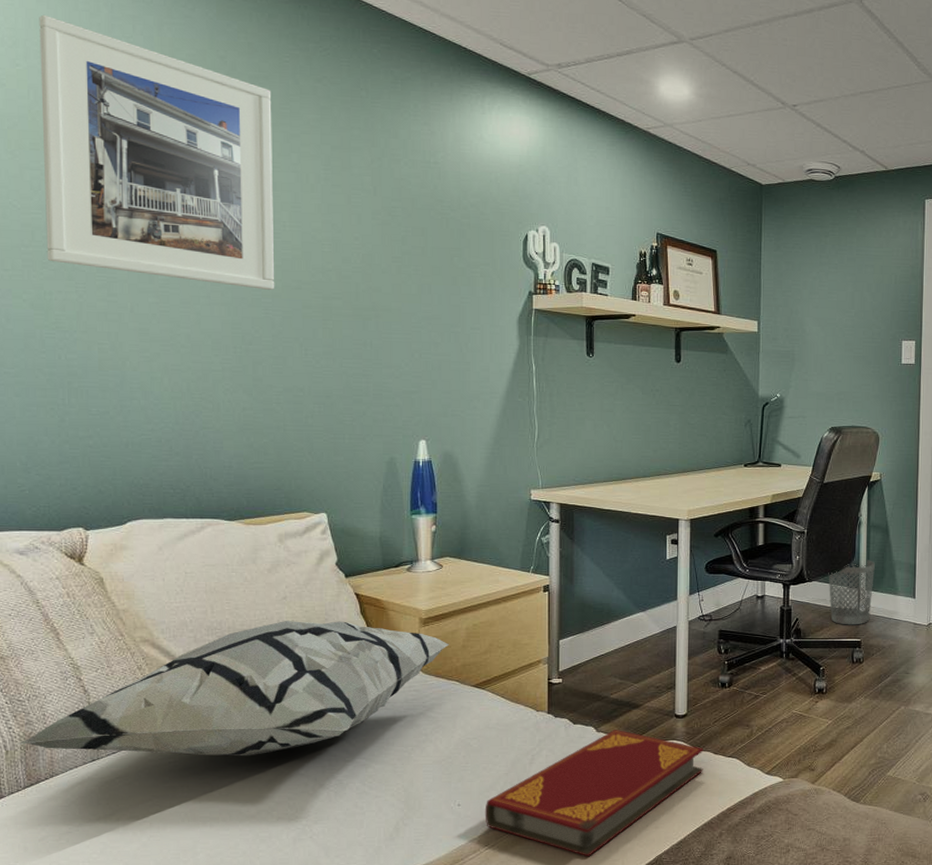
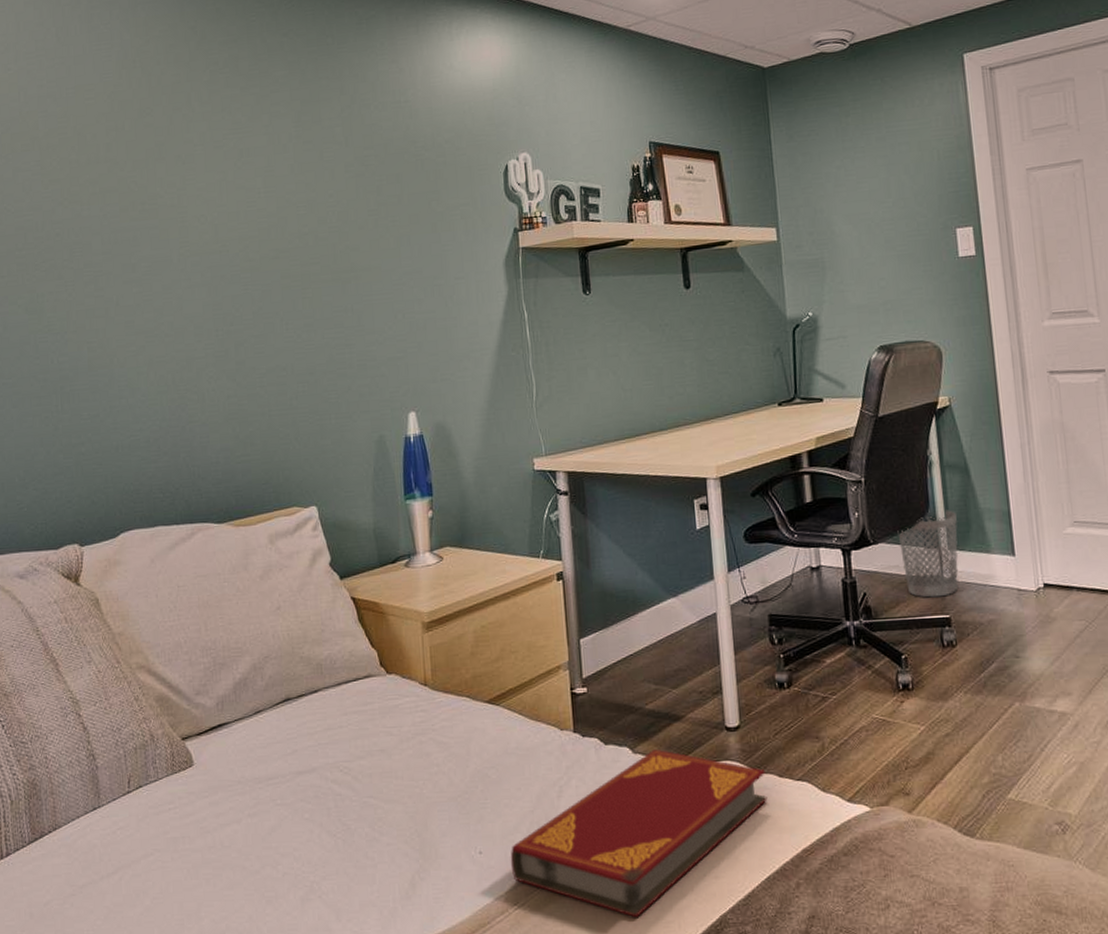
decorative pillow: present [16,621,449,757] -> none [20,631,456,800]
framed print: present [39,14,275,290] -> none [27,15,253,264]

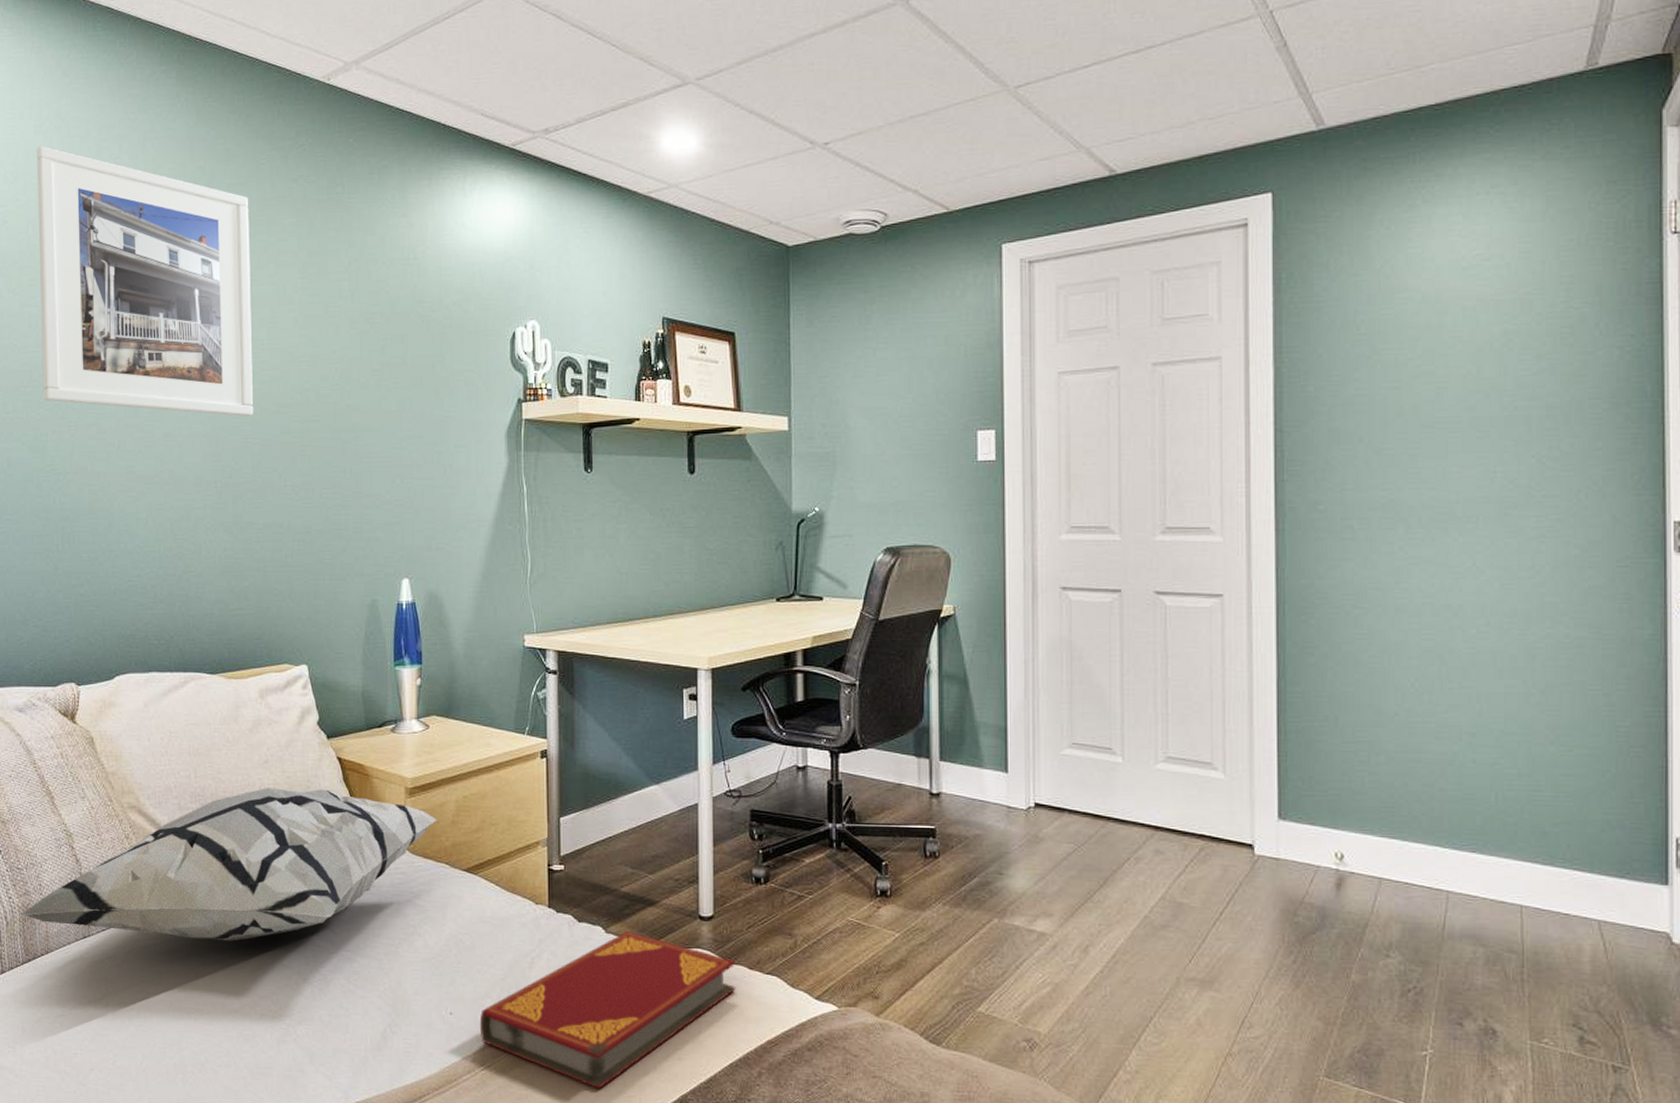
decorative pillow: none [20,631,456,800] -> present [16,788,437,942]
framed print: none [27,15,253,264] -> present [36,145,254,416]
wastebasket: present [897,510,959,598] -> none [888,720,951,808]

